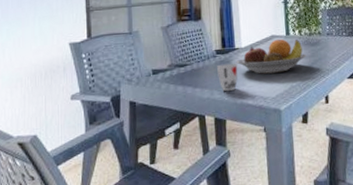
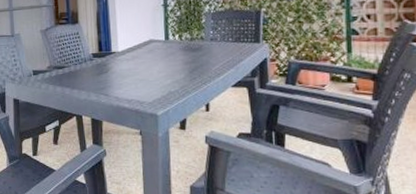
cup: present [217,63,238,91] -> none [94,67,115,94]
fruit bowl: present [236,39,306,74] -> none [113,43,187,79]

